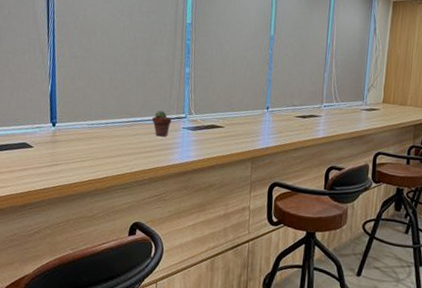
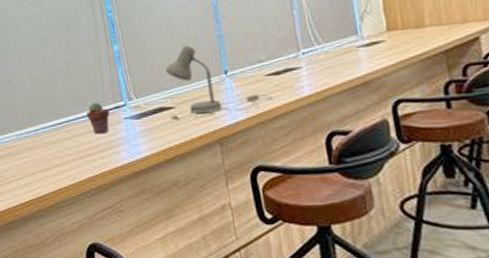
desk lamp: none [219,80,296,140] -> present [166,45,272,120]

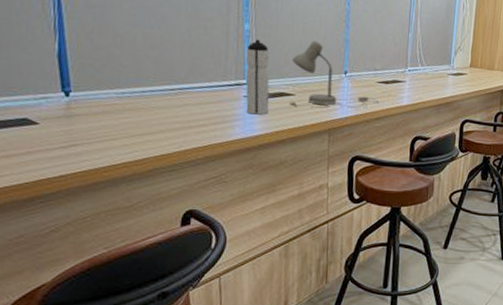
potted succulent: present [87,102,110,134] -> none [204,75,230,108]
water bottle: none [119,57,151,136] -> present [245,39,270,115]

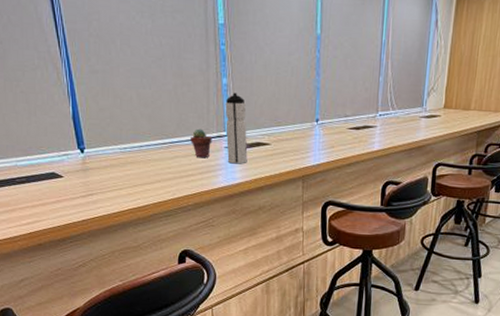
potted succulent: none [204,75,230,108] -> present [191,128,212,158]
desk lamp: present [289,40,378,109] -> none [265,90,349,156]

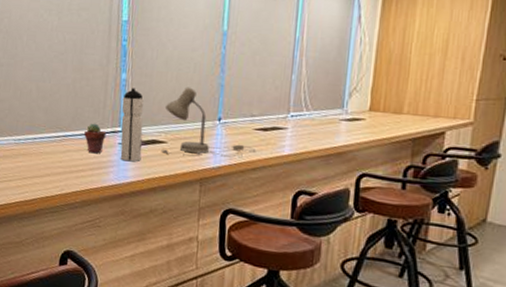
desk lamp: none [265,90,349,156] -> present [161,87,255,158]

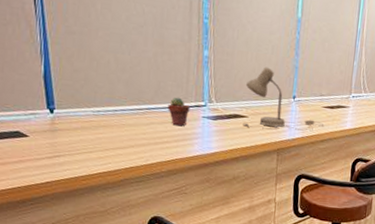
water bottle: present [120,88,144,162] -> none [204,65,226,134]

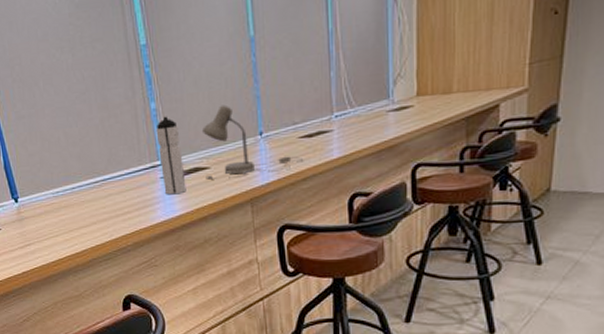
potted succulent: present [168,97,190,127] -> none [123,161,146,193]
water bottle: none [204,65,226,134] -> present [156,116,186,195]

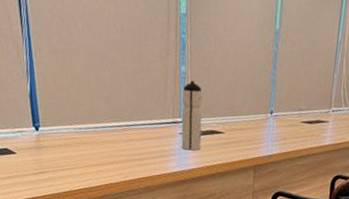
desk lamp: present [202,104,303,181] -> none [219,81,302,147]

